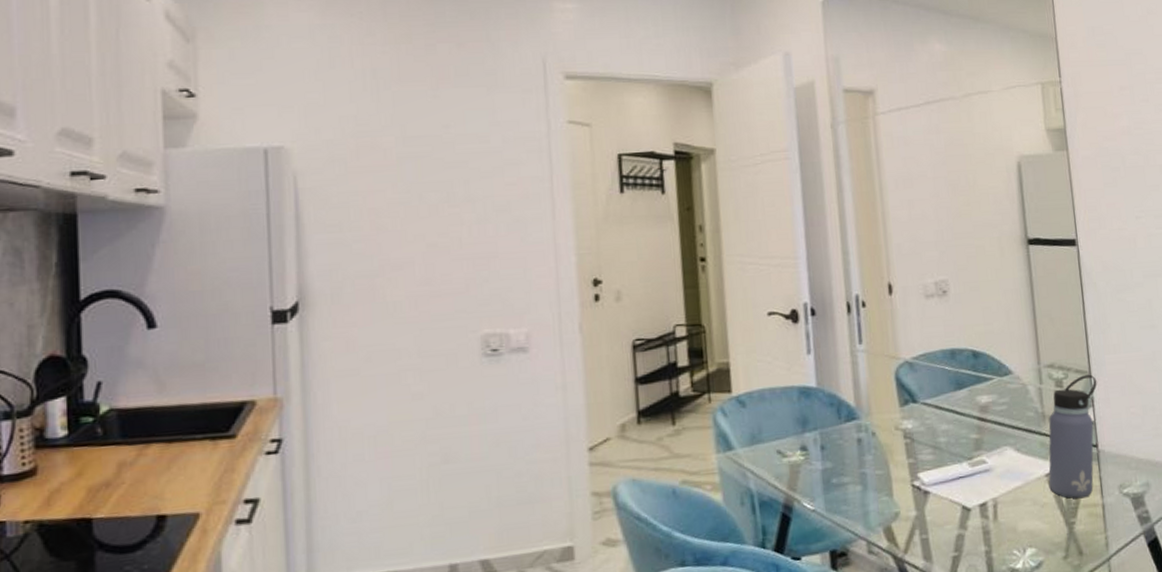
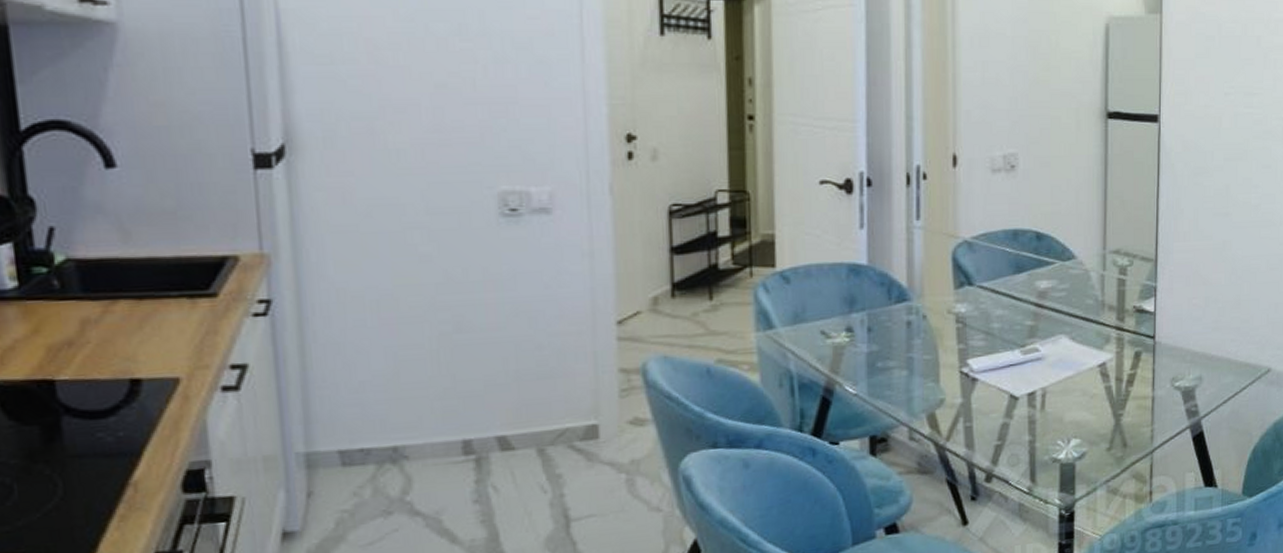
water bottle: present [1049,374,1097,499] -> none [1101,262,1162,391]

